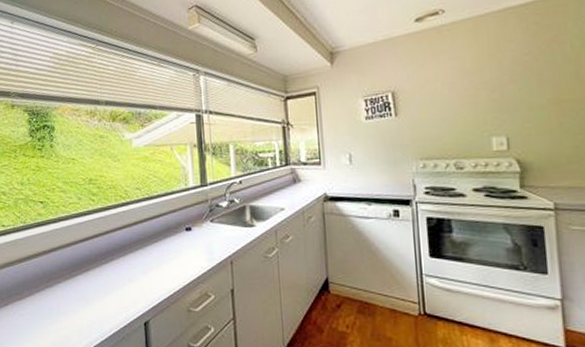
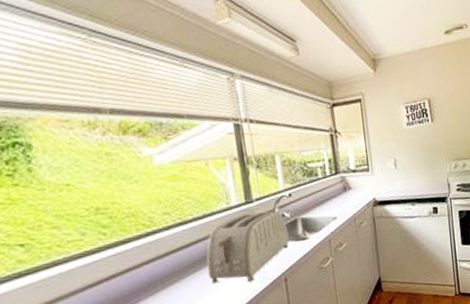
toaster: none [165,196,237,259] -> present [206,211,290,284]

